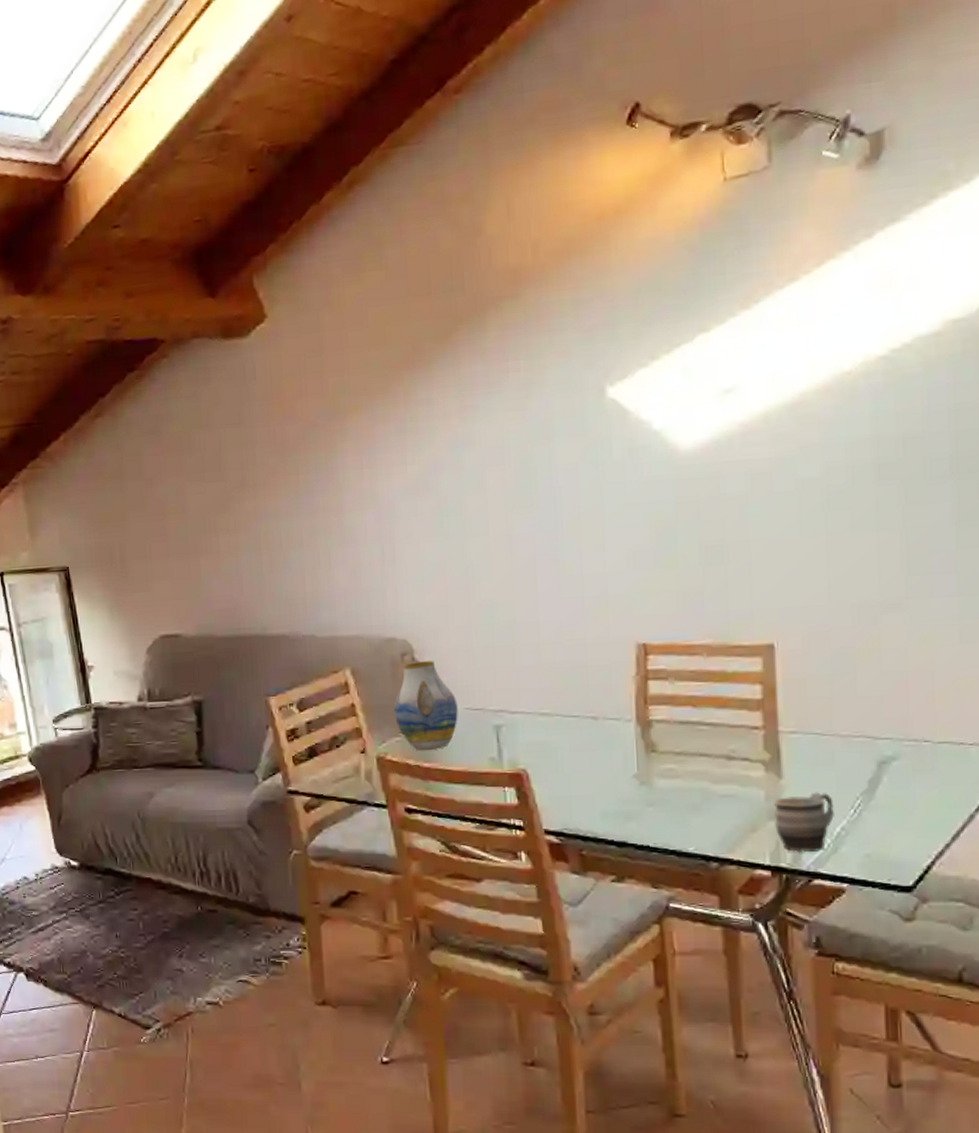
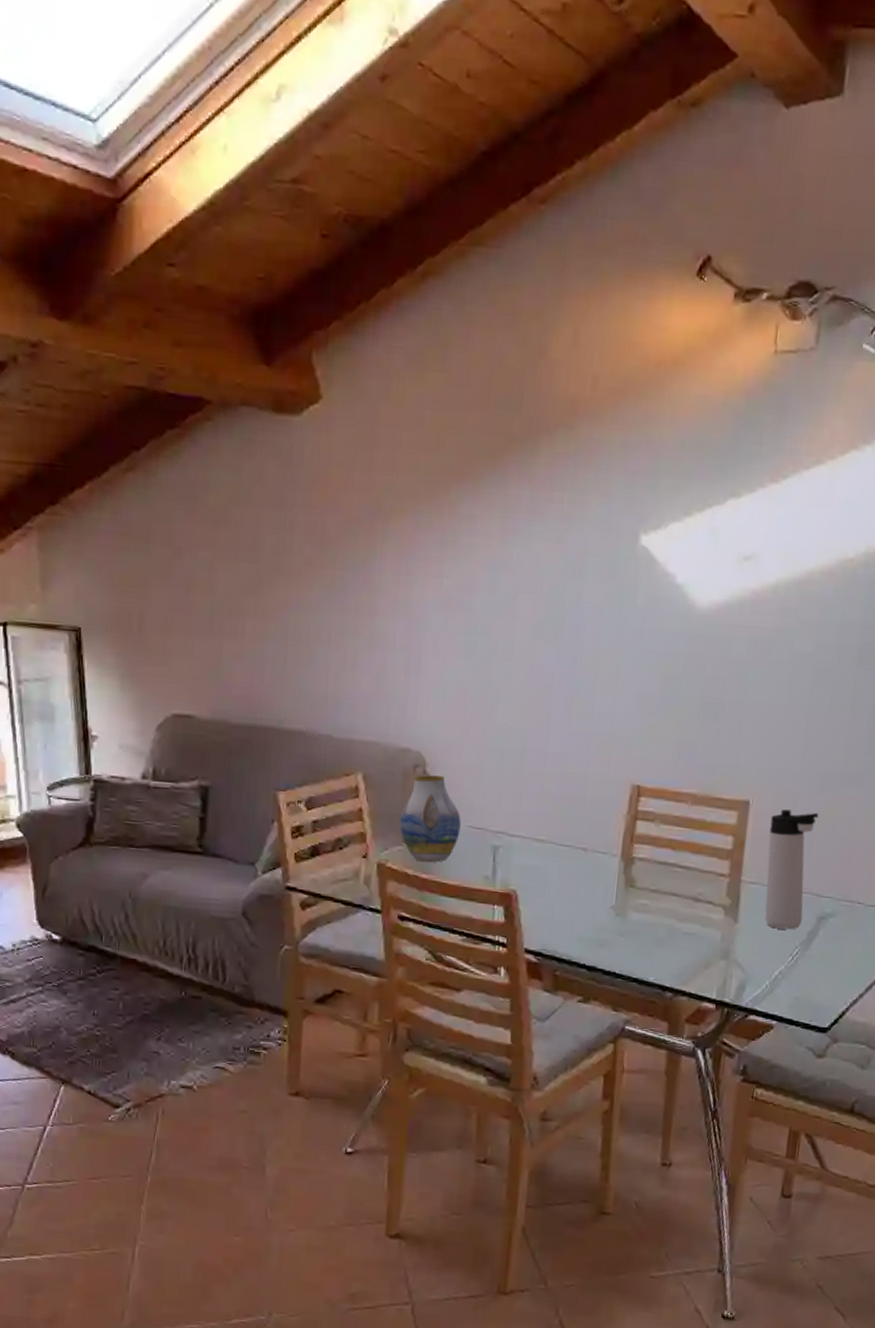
mug: present [774,792,834,853] -> none [725,938,777,991]
thermos bottle: none [802,648,859,780] -> present [765,809,819,930]

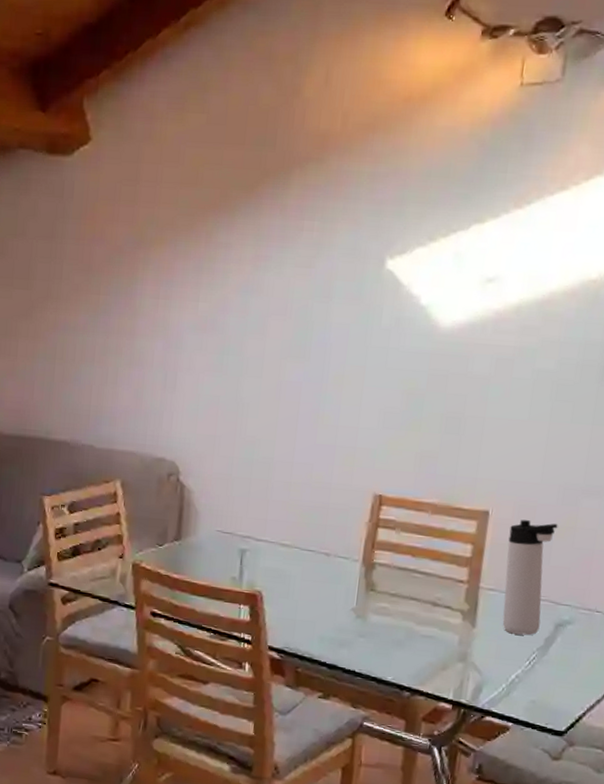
vase: present [399,775,461,863] -> none [153,482,211,564]

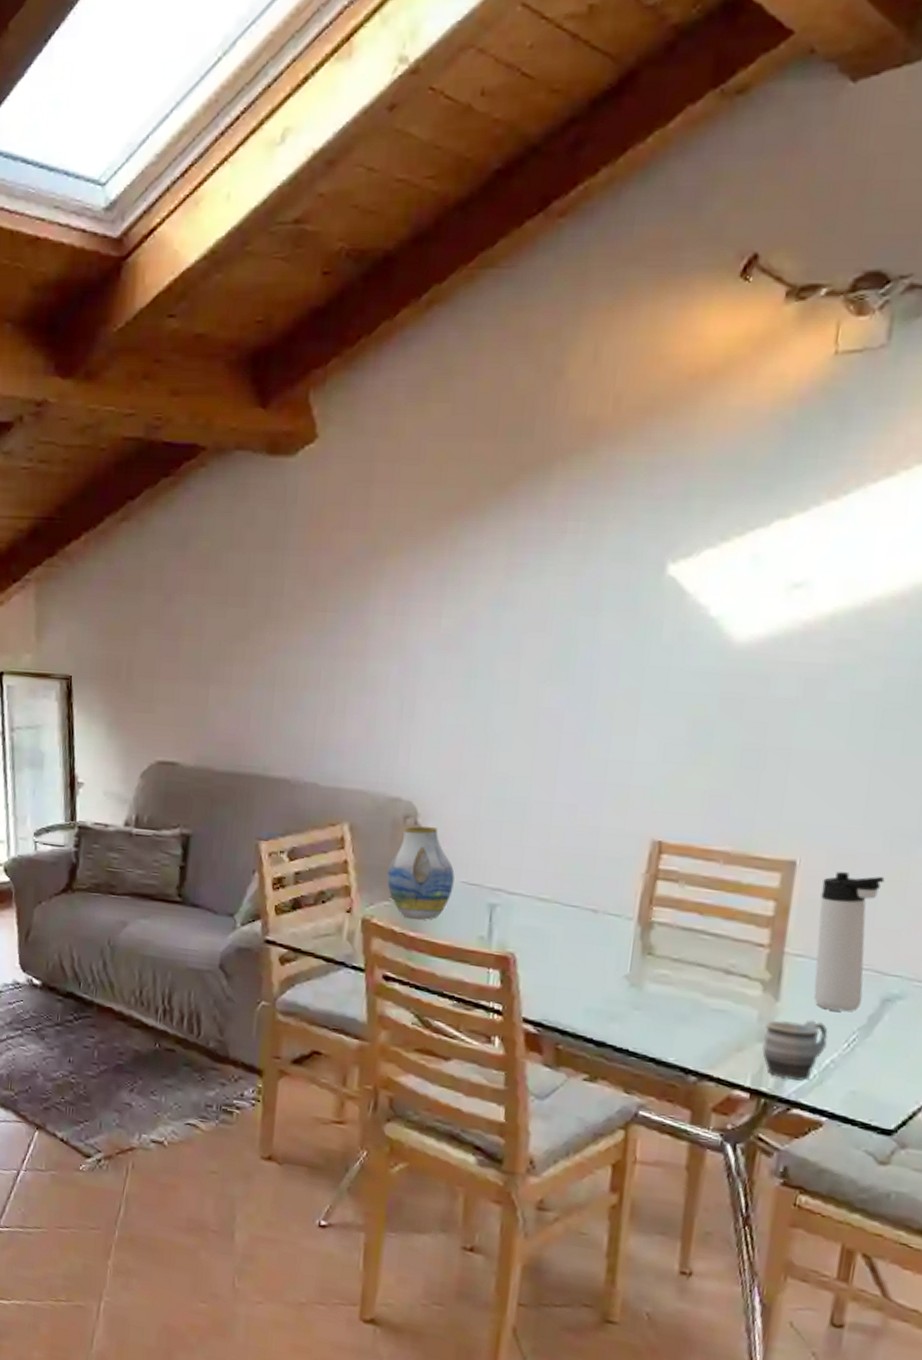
vase: none [153,482,211,564] -> present [386,826,455,920]
mug: none [462,642,514,693] -> present [762,1020,828,1081]

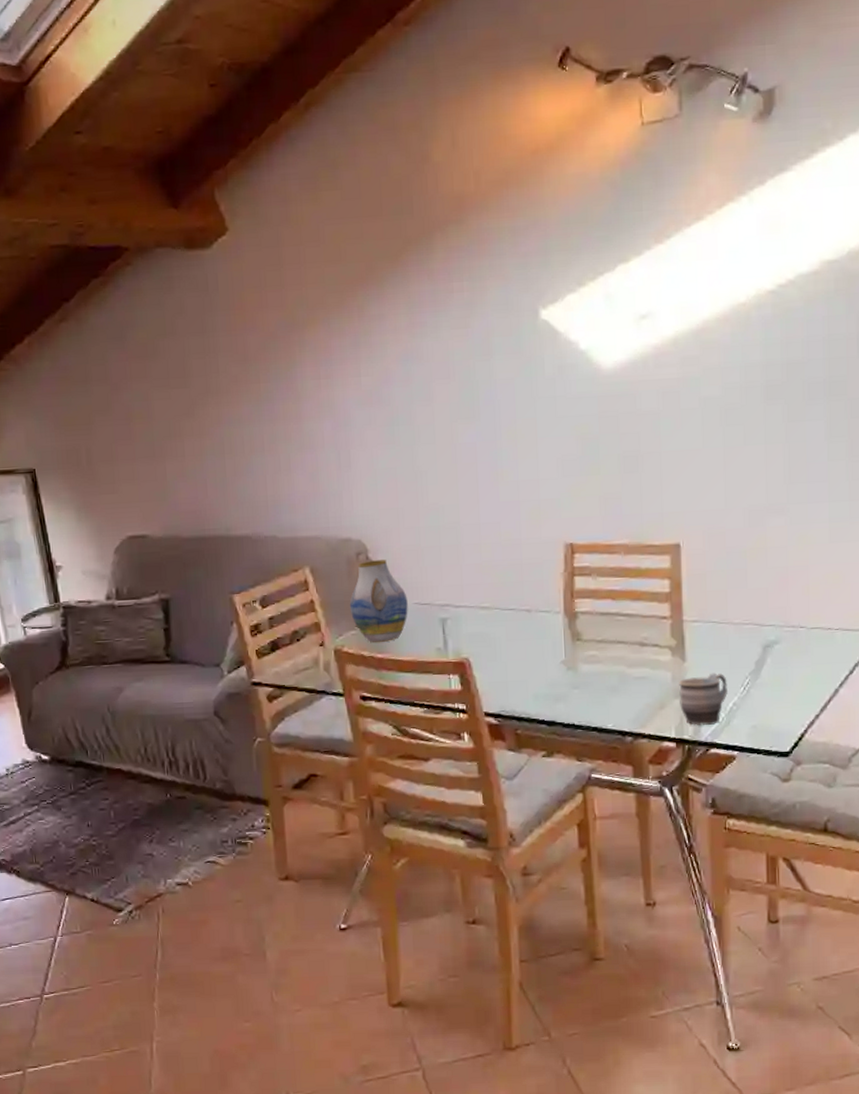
thermos bottle: present [813,872,885,1012] -> none [703,547,749,662]

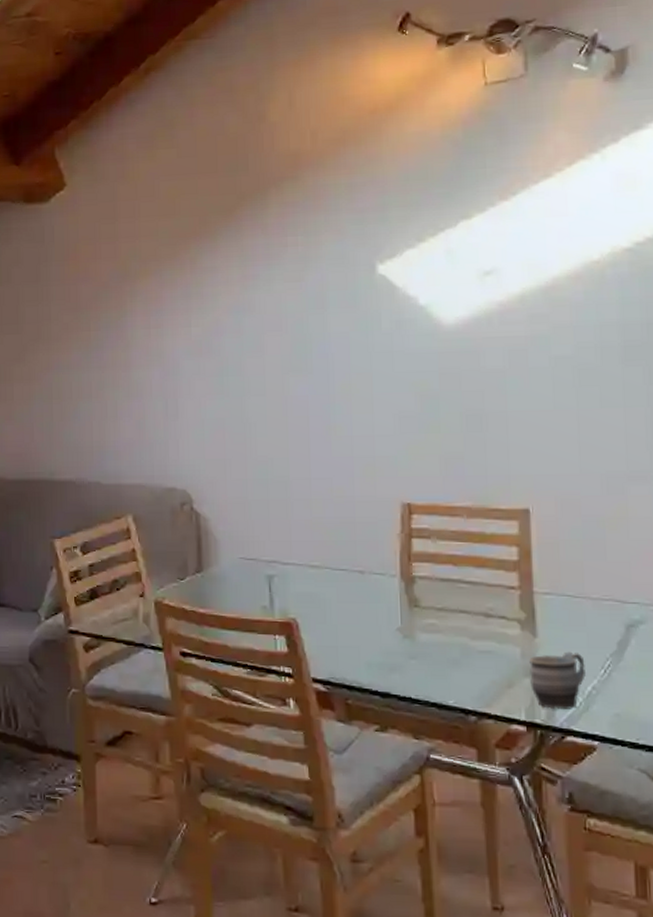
vase: present [349,560,408,643] -> none [172,511,233,597]

